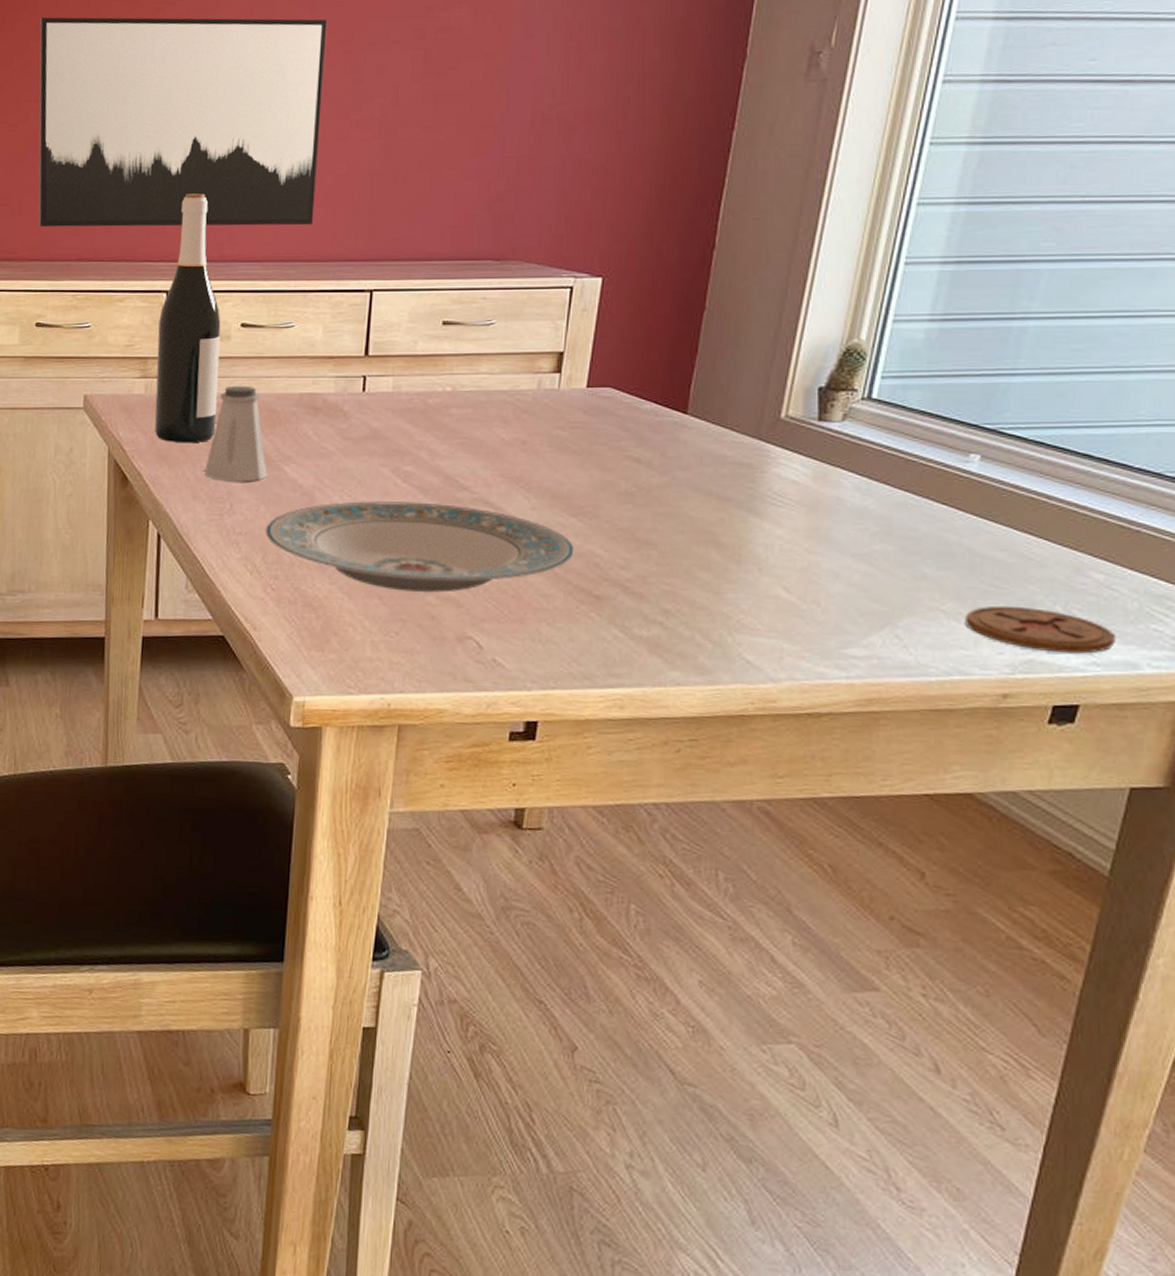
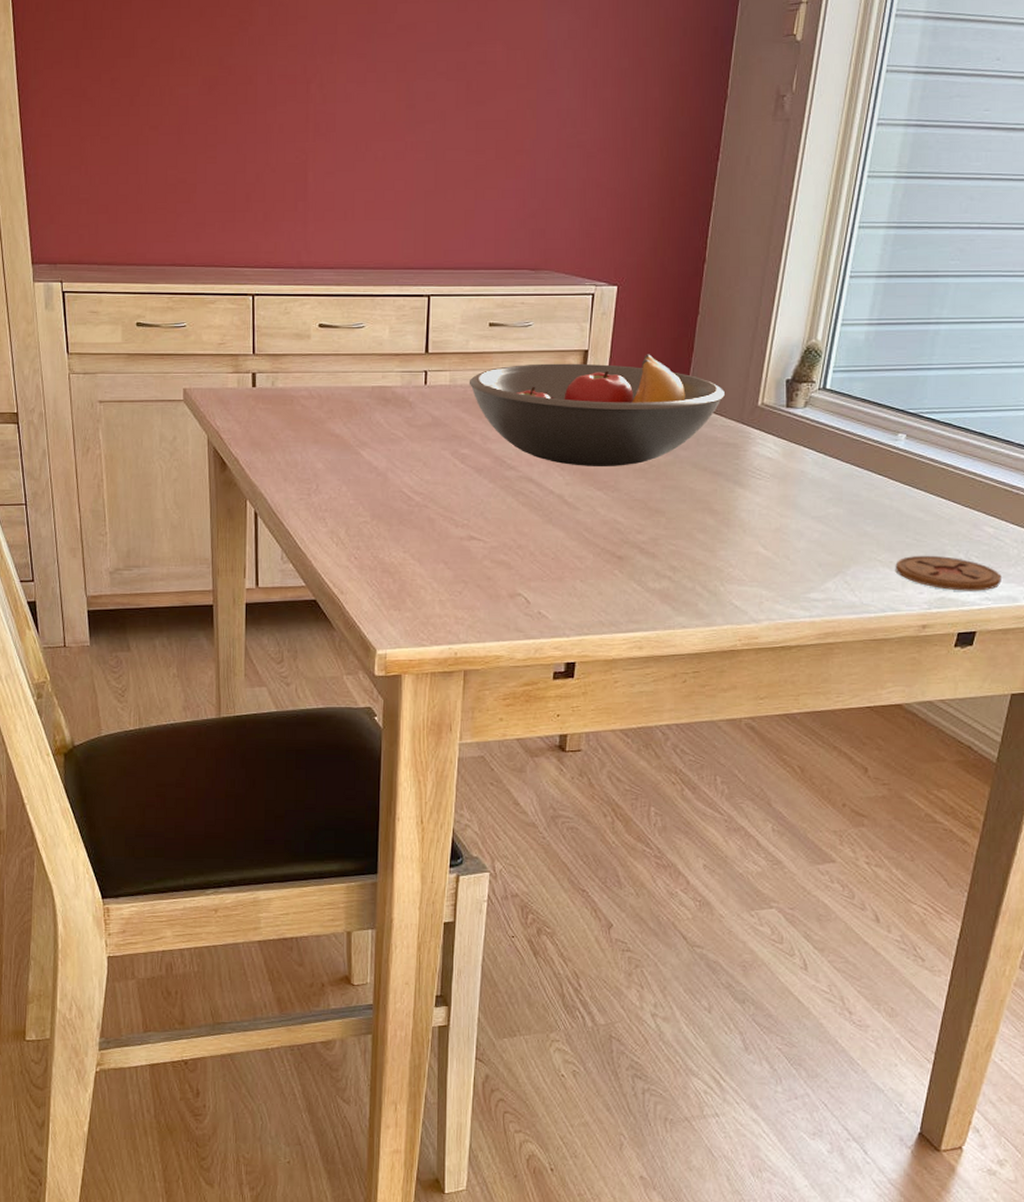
wall art: present [38,17,328,228] -> none [125,36,383,237]
wine bottle: present [154,193,221,442] -> none [246,206,302,430]
saltshaker: present [204,385,267,482] -> none [293,379,347,465]
plate: present [265,501,575,593] -> none [347,480,601,557]
fruit bowl: none [415,357,737,489] -> present [469,354,725,466]

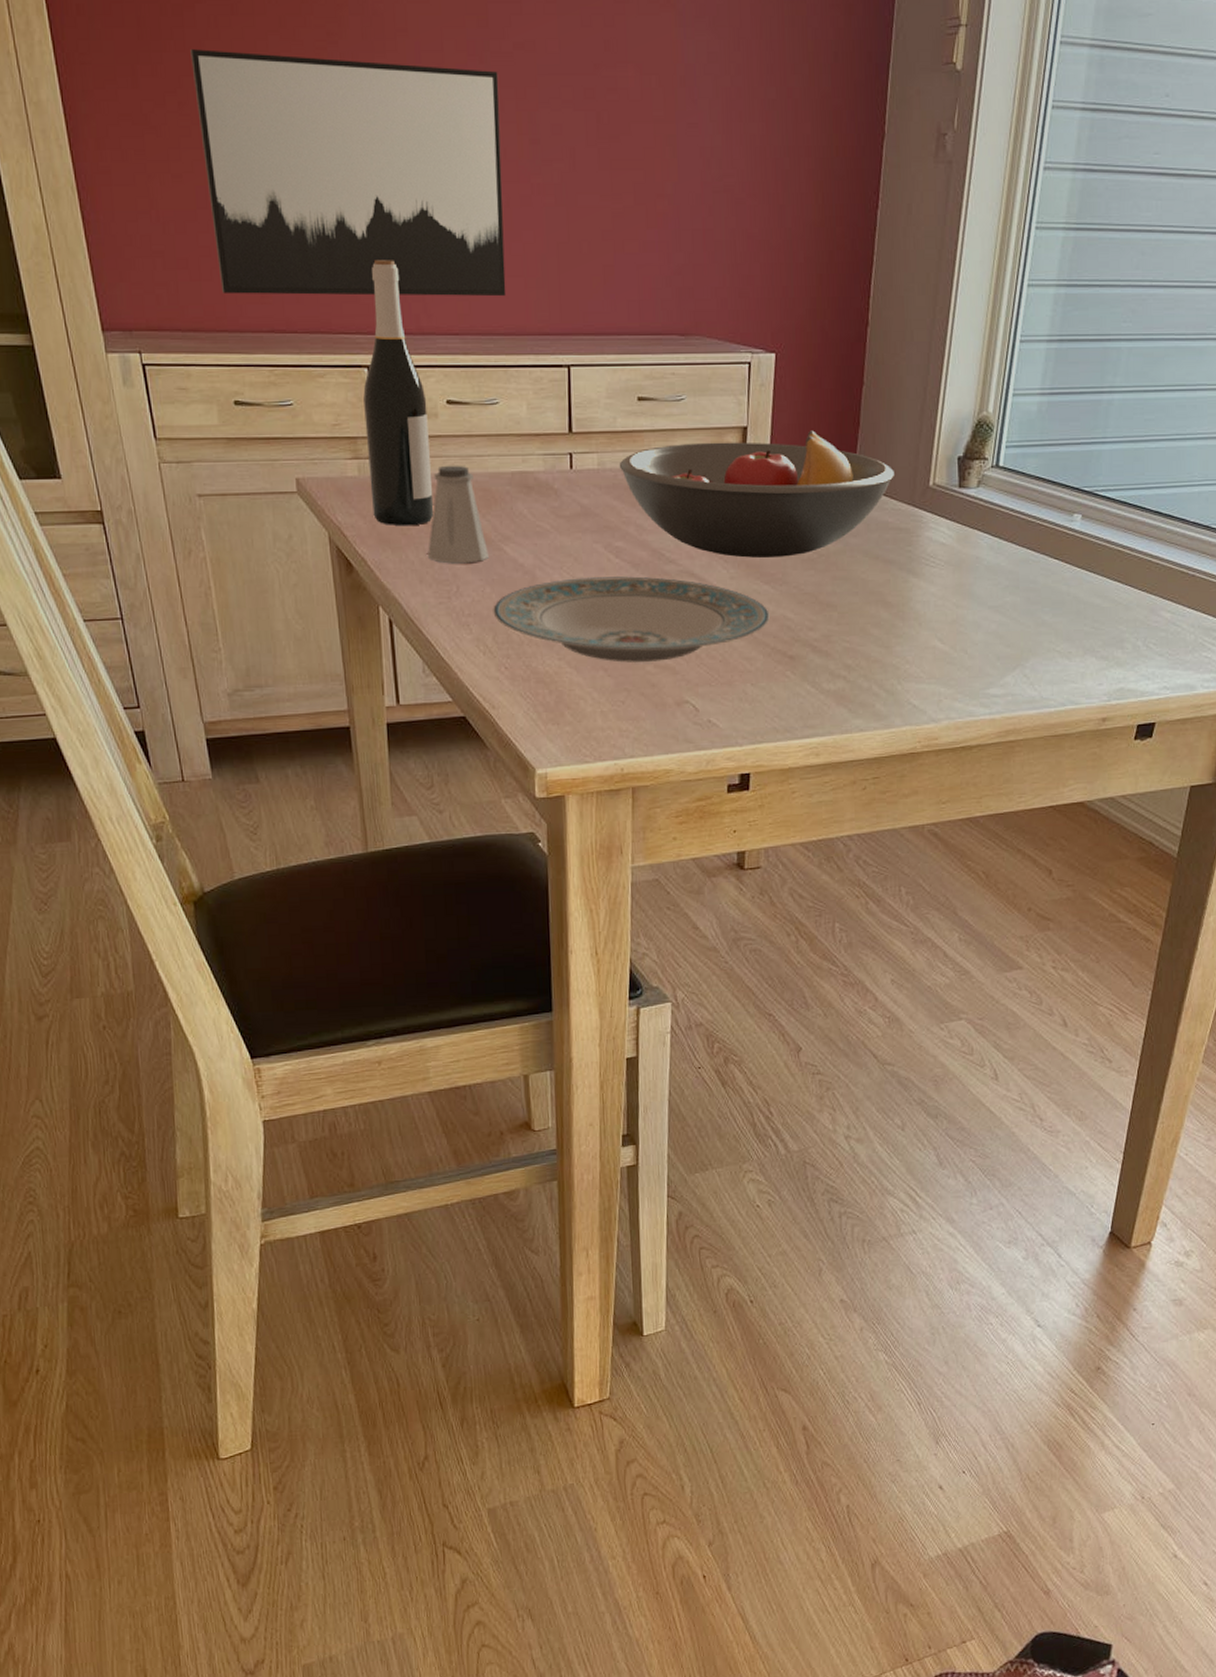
wall art: none [125,36,383,237] -> present [190,49,506,297]
wine bottle: none [246,206,302,430] -> present [363,260,434,525]
saltshaker: none [293,379,347,465] -> present [428,465,489,564]
plate: none [347,480,601,557] -> present [493,576,770,662]
coaster: present [895,555,1001,591] -> none [1074,643,1179,681]

